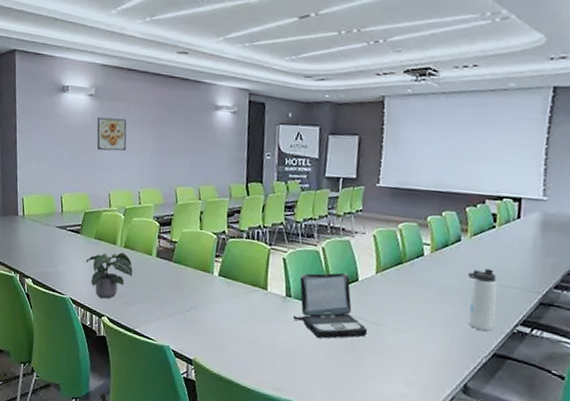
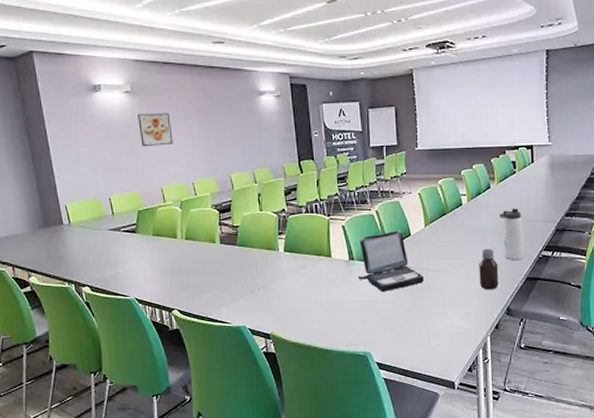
potted plant: present [85,252,133,299] -> none [146,245,199,293]
bottle: none [432,310,460,360] -> present [479,249,499,290]

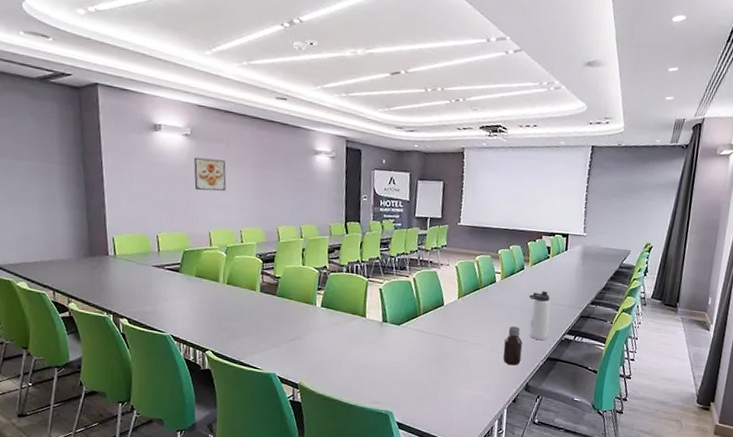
laptop: present [359,230,425,291] -> none [389,299,452,356]

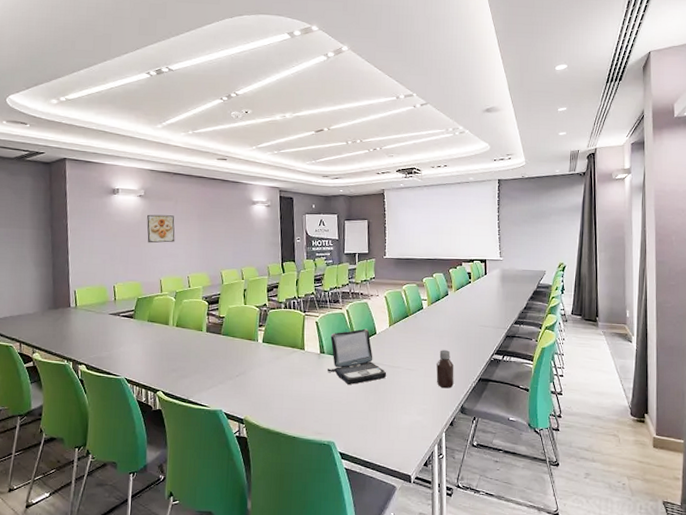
laptop: none [389,299,452,356] -> present [328,328,387,385]
thermos bottle: present [529,291,551,340] -> none [455,314,478,361]

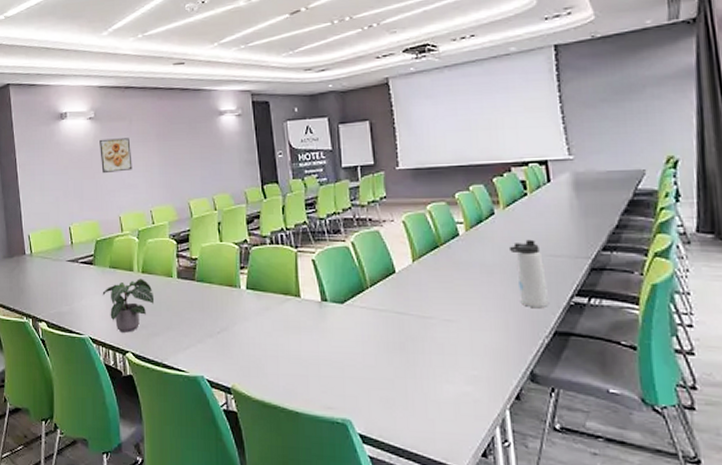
potted plant: none [139,331,186,375] -> present [102,279,155,333]
laptop: present [328,328,387,385] -> none [333,266,416,342]
bottle: present [436,350,454,389] -> none [487,292,516,347]
thermos bottle: none [455,314,478,361] -> present [508,239,548,307]

